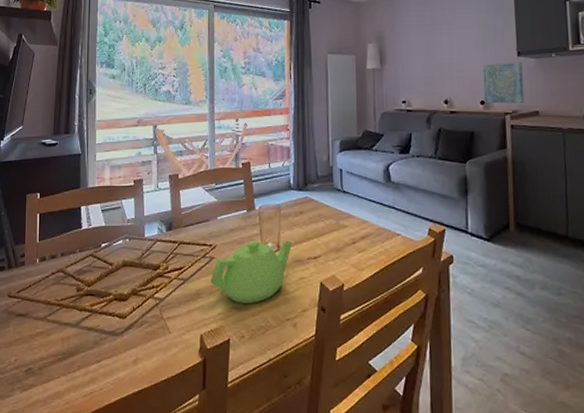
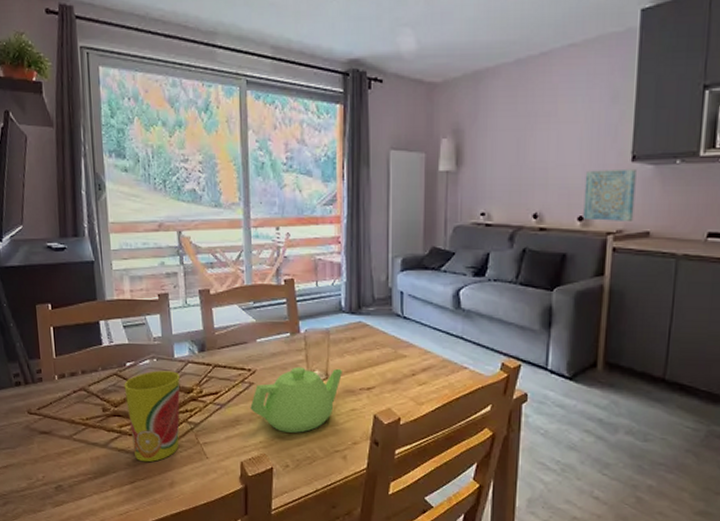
cup: none [98,250,149,340] -> present [124,370,180,463]

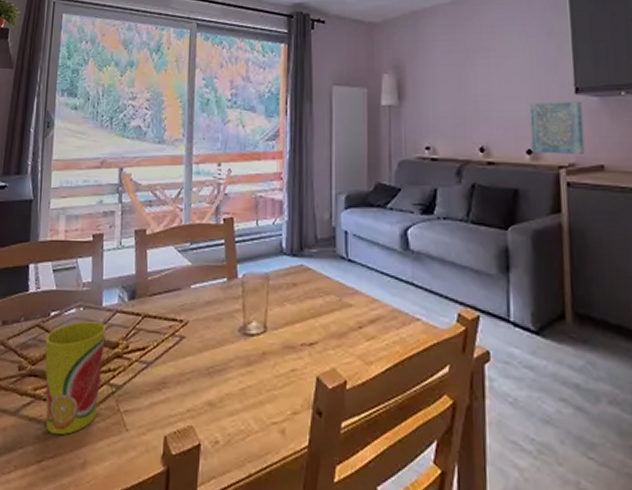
teapot: present [250,366,342,433] -> none [179,317,282,399]

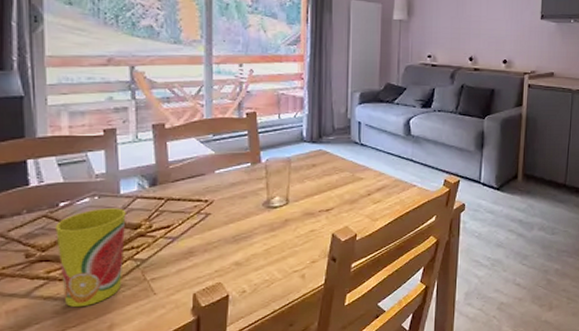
wall art: present [529,100,585,154] -> none [507,24,544,64]

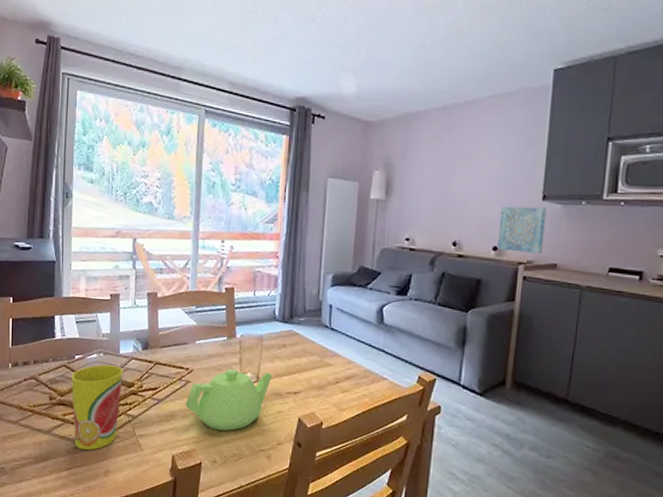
teapot: none [206,193,302,259] -> present [185,368,272,431]
wall art: none [507,24,544,64] -> present [497,206,546,253]

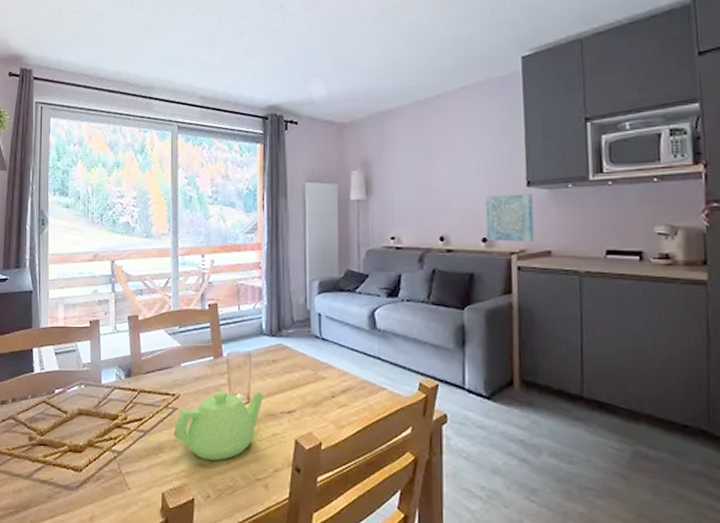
cup: present [71,364,123,451] -> none [51,397,106,495]

